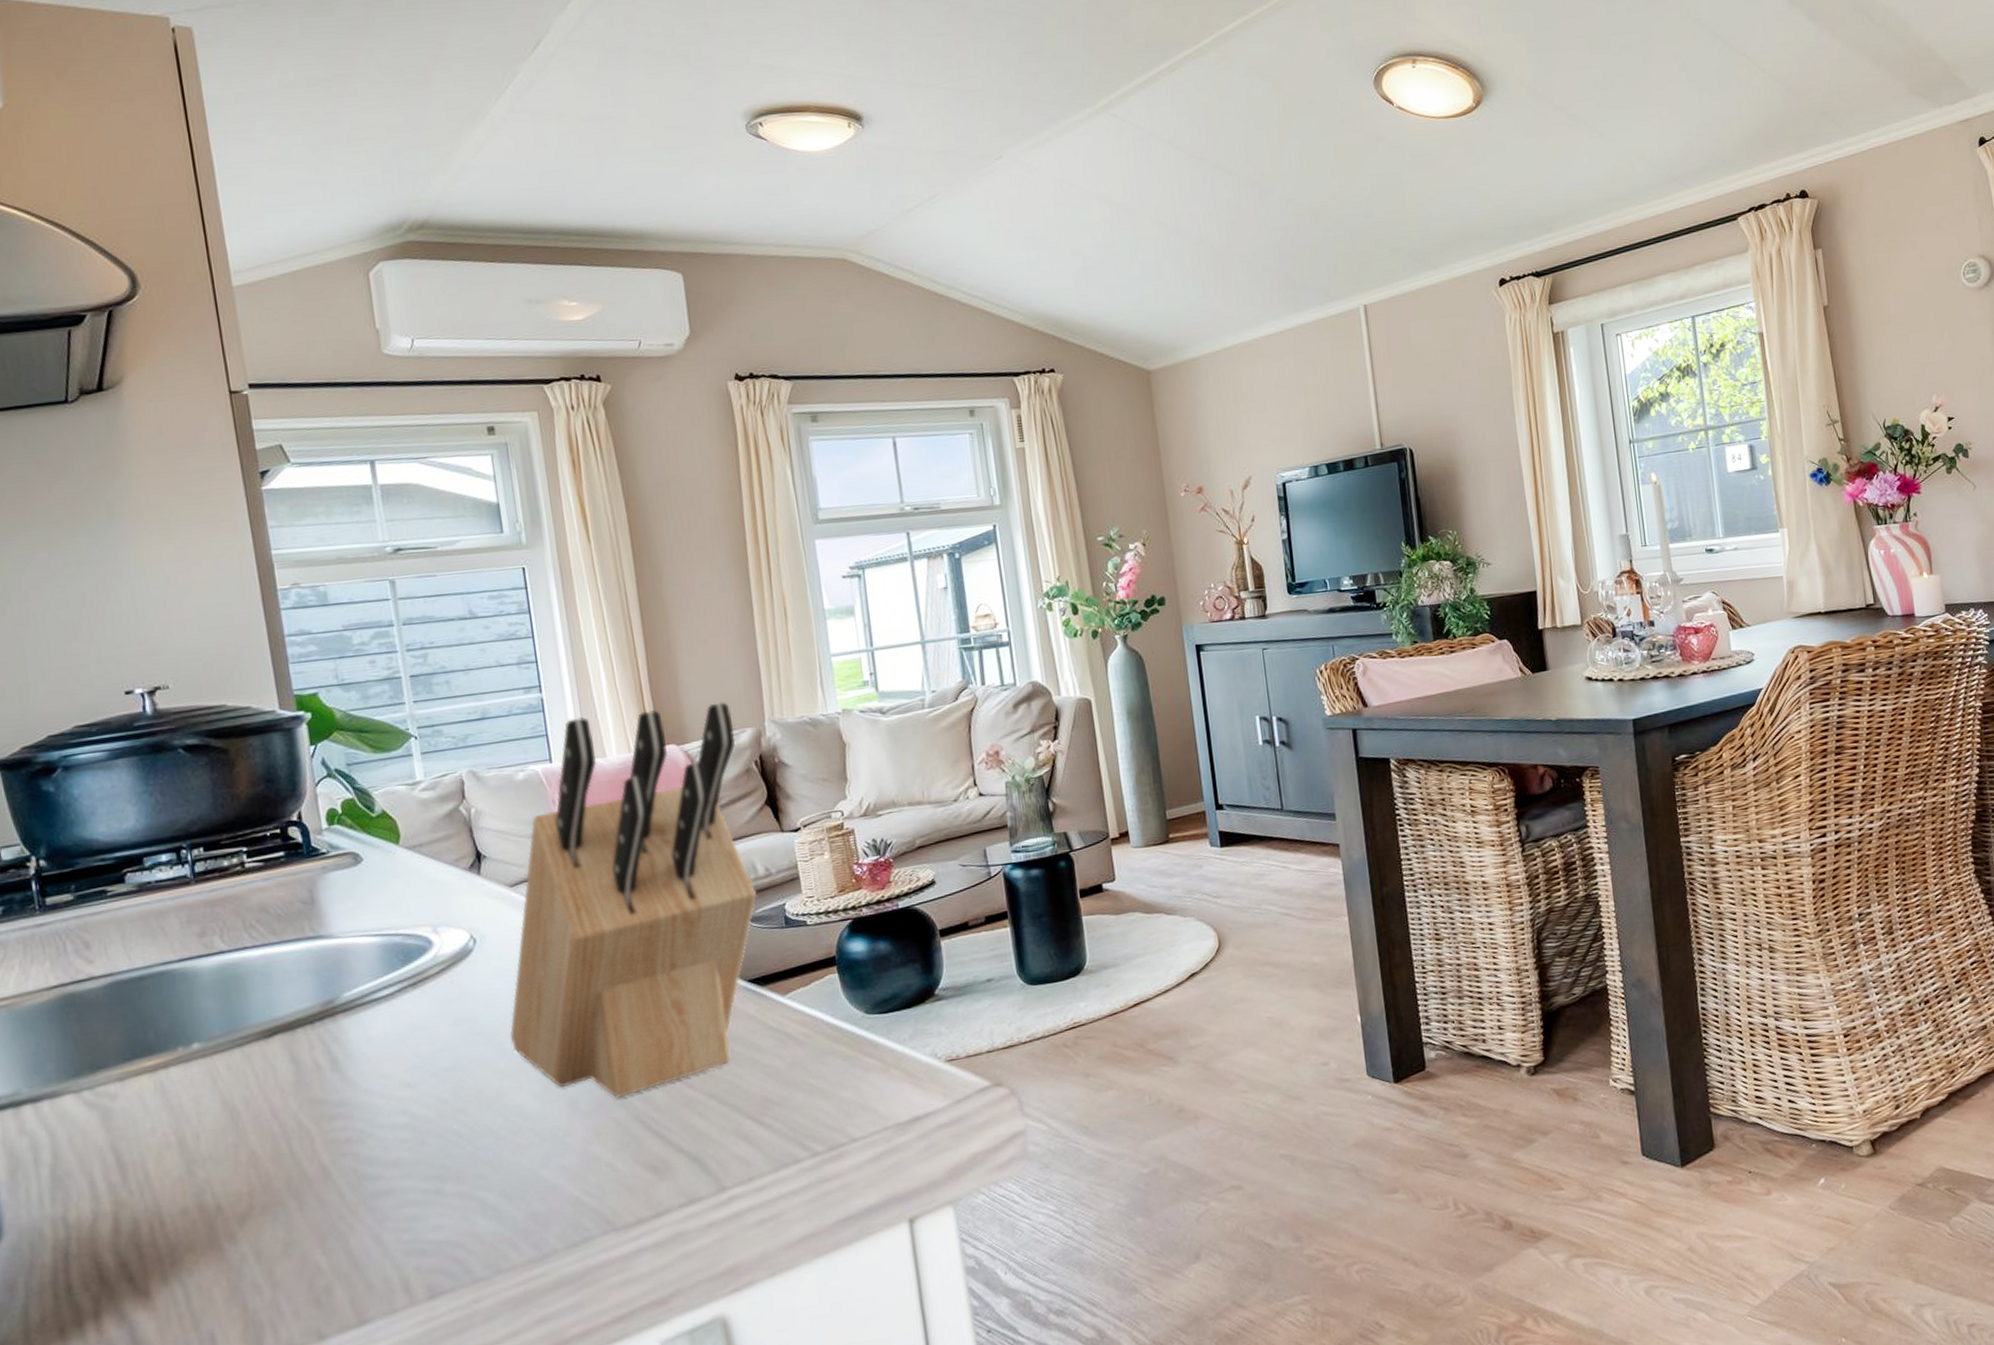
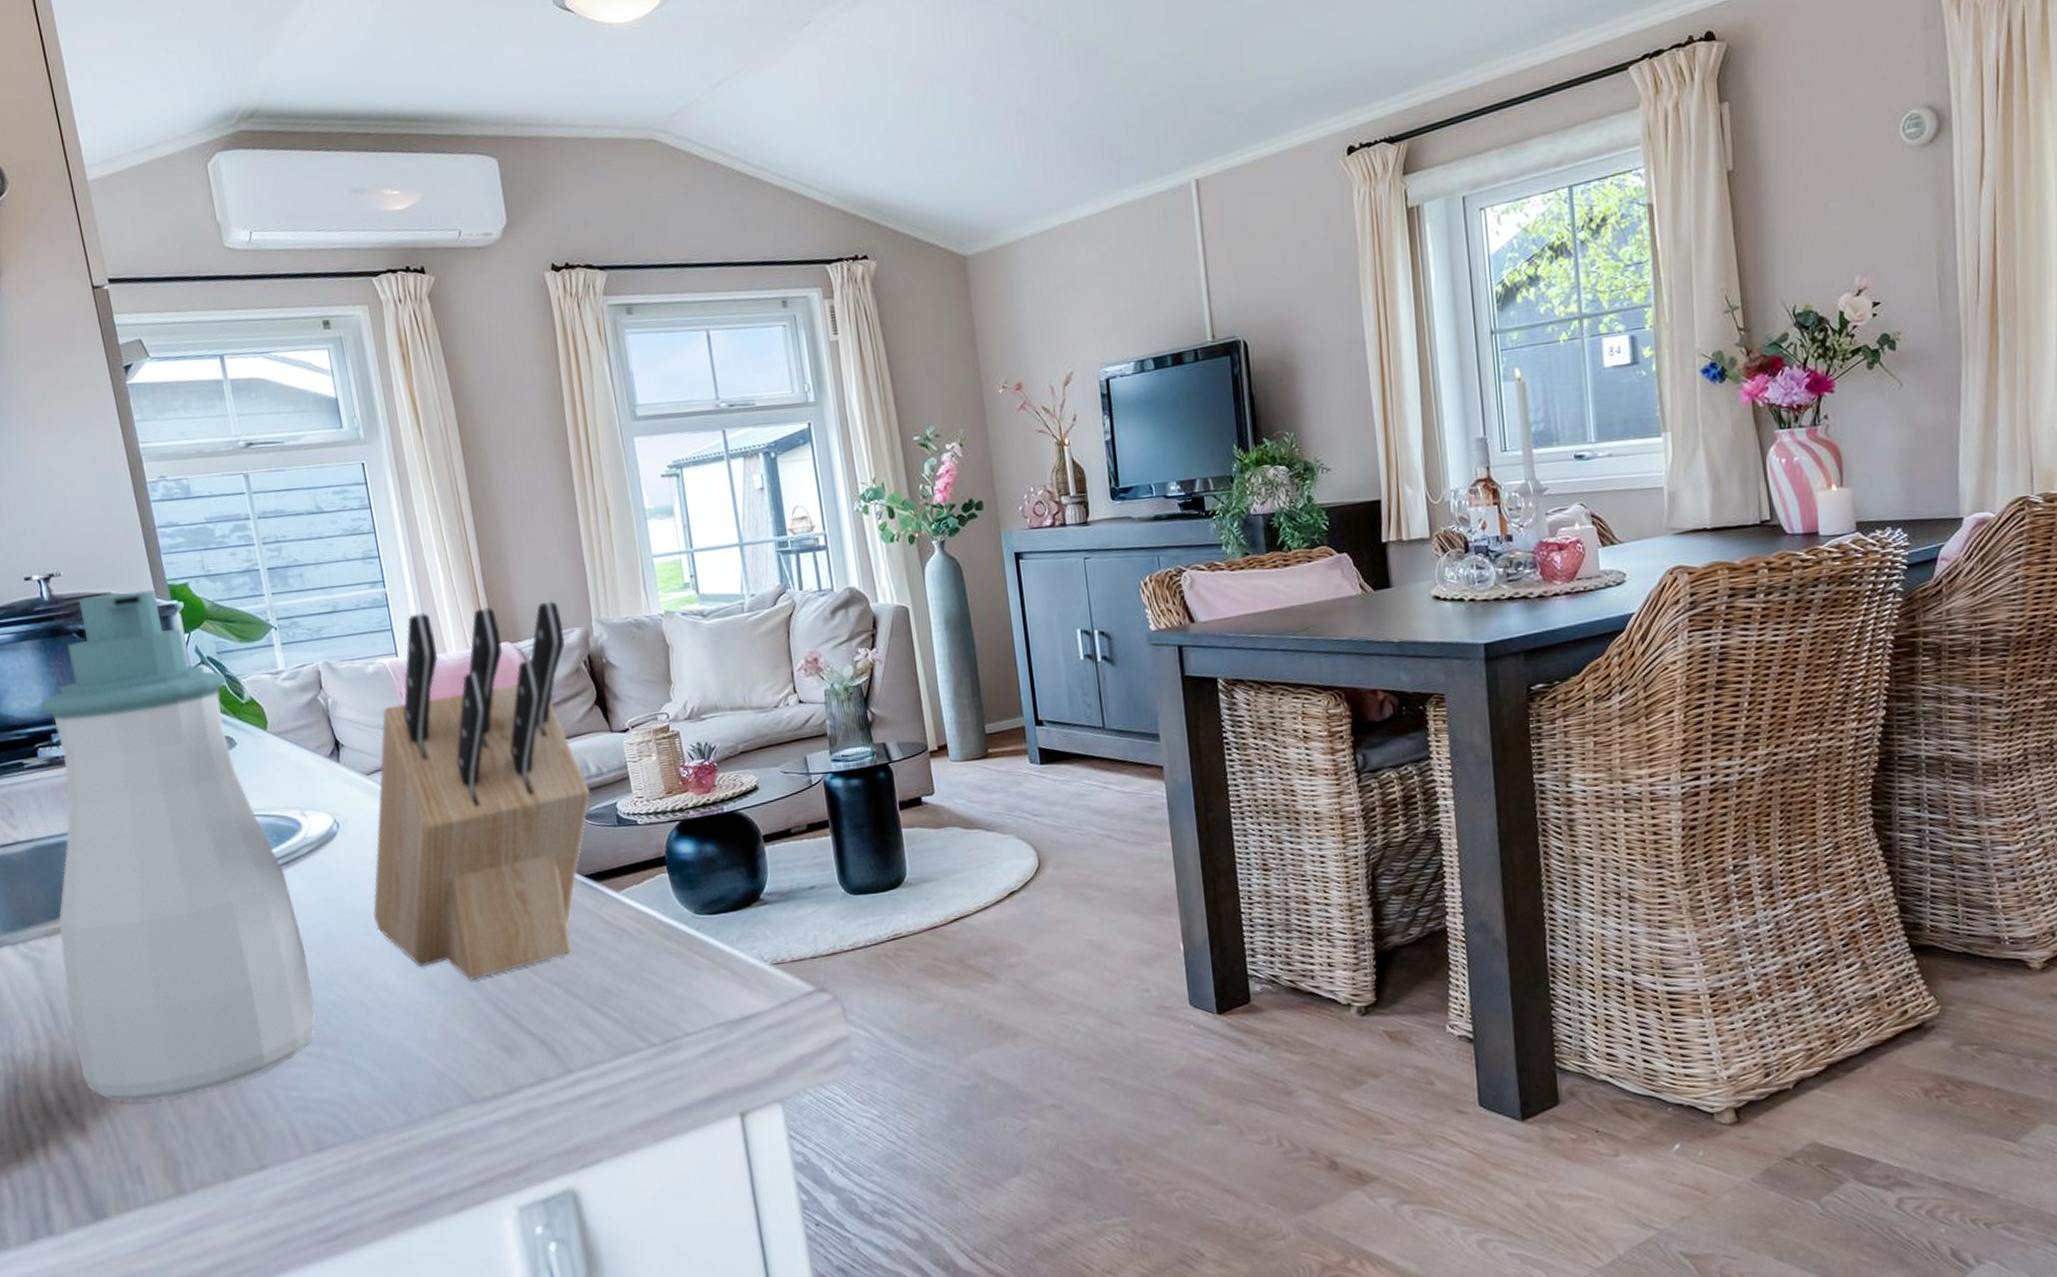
soap bottle: none [133,701,438,1262] -> present [40,590,317,1103]

